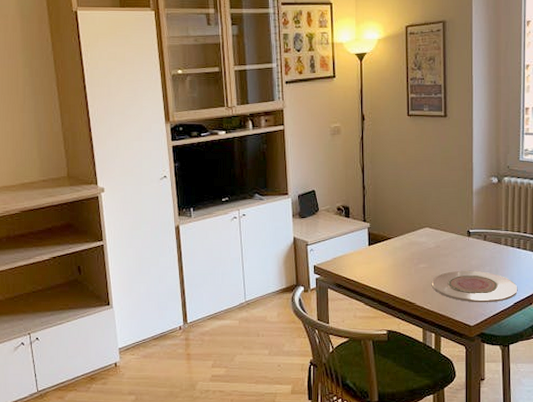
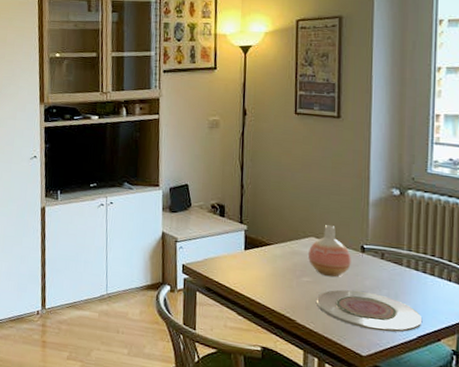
vase: none [423,215,459,261] -> present [307,225,351,278]

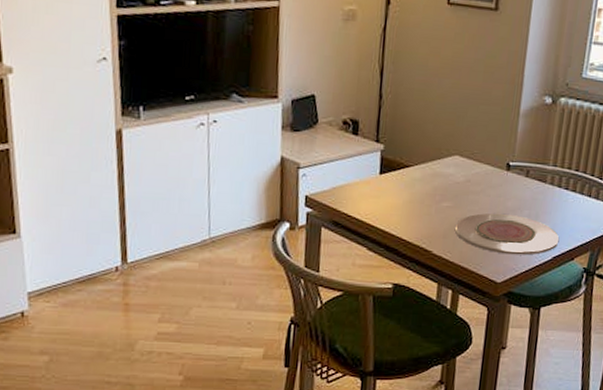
vase: present [307,225,351,278] -> none [449,141,496,200]

